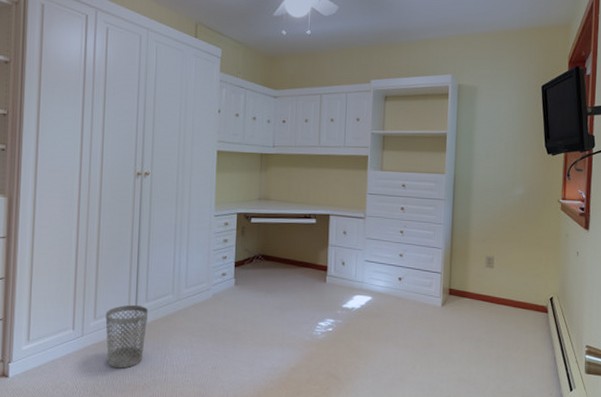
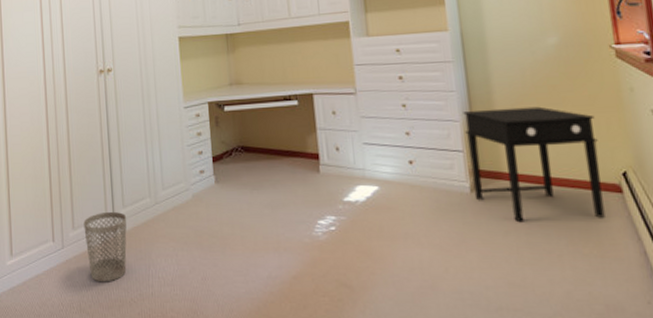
side table: none [444,241,539,332] -> present [463,106,605,223]

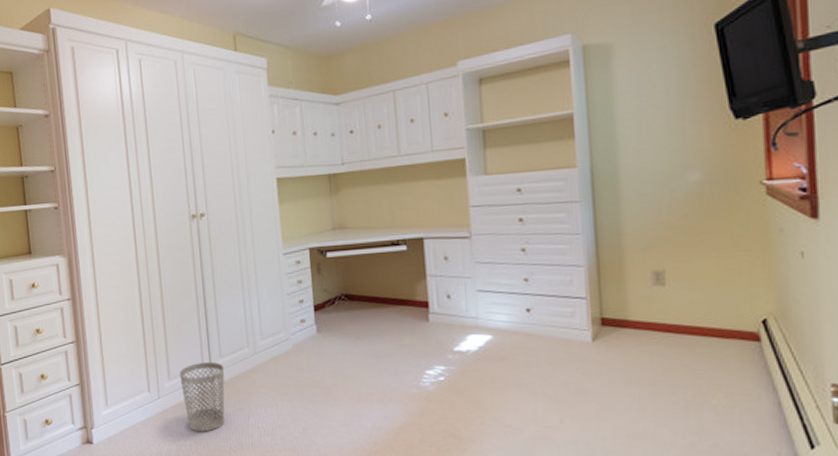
side table: present [463,106,605,223] -> none [588,249,739,373]

